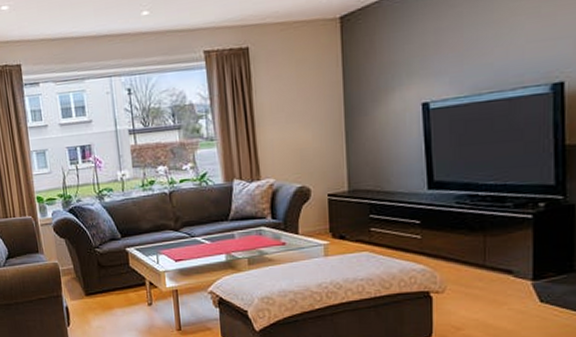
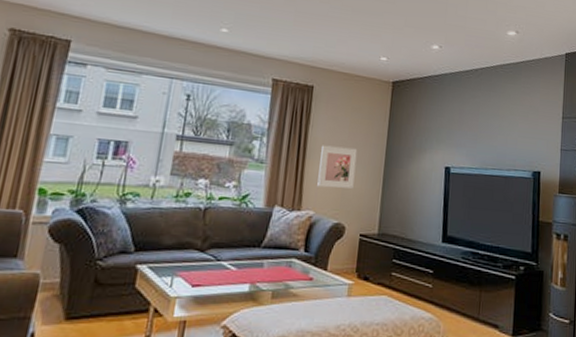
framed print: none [270,105,312,154] -> present [317,145,358,189]

